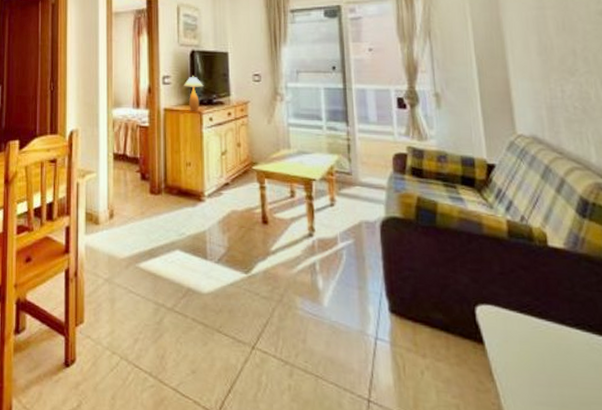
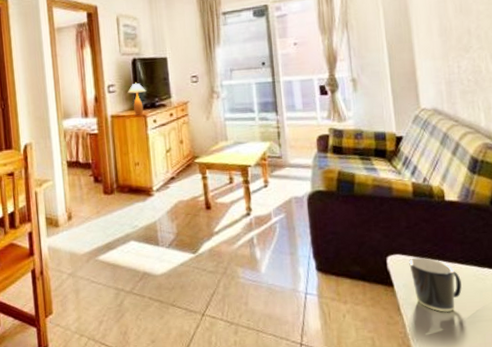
mug: none [503,312,571,386] -> present [409,257,462,312]

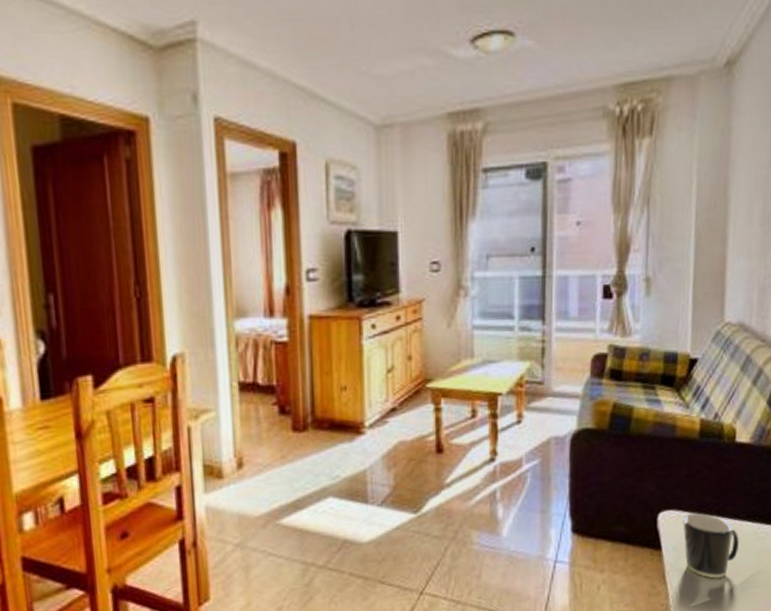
table lamp: present [127,81,146,115] -> none [335,266,364,317]

